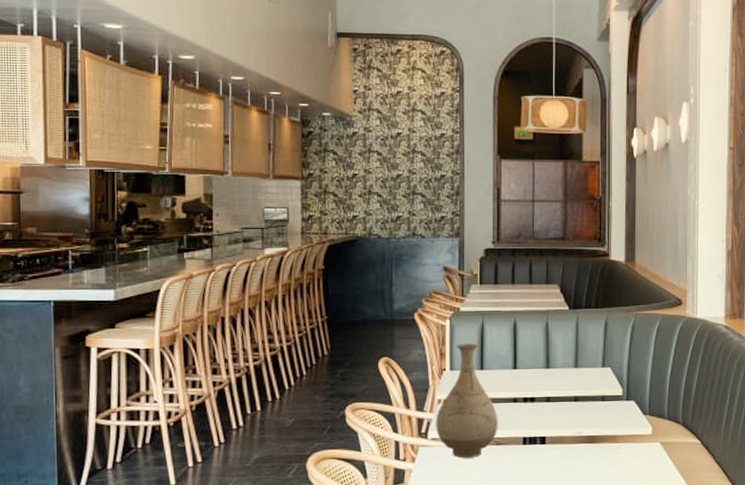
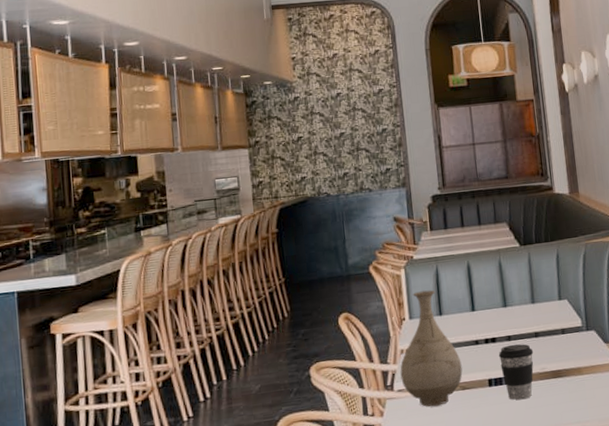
coffee cup: none [535,406,571,461] -> present [498,344,534,400]

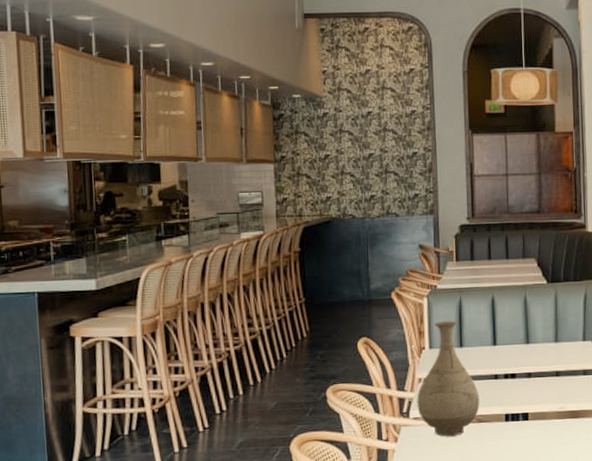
coffee cup: present [498,344,534,400] -> none [517,381,553,437]

